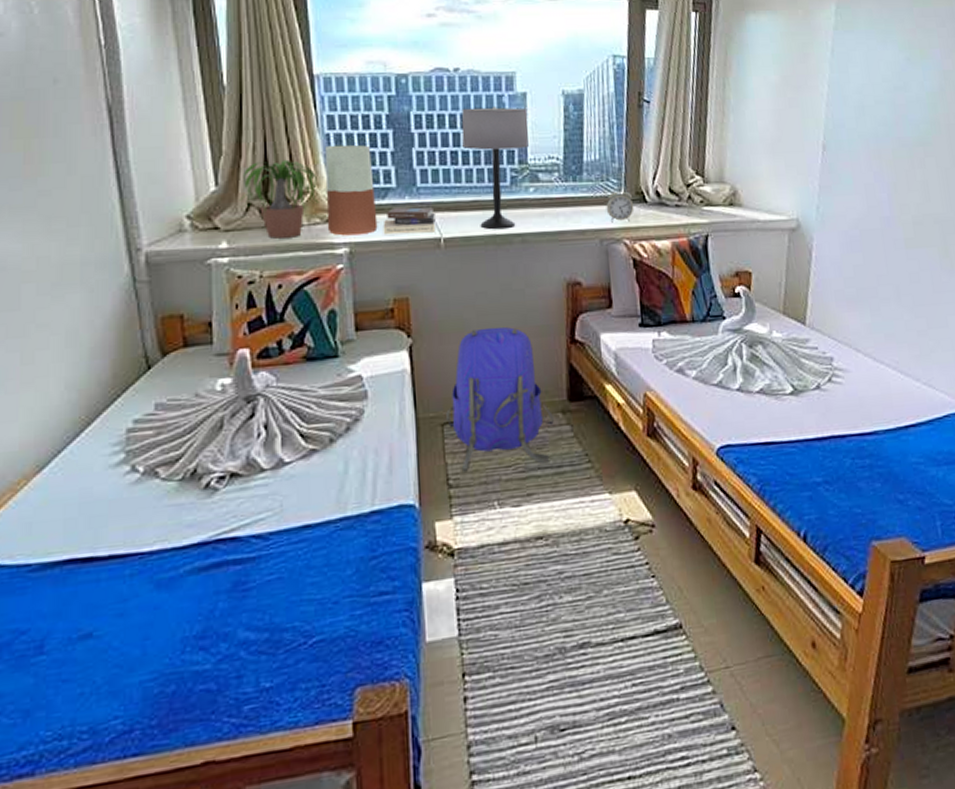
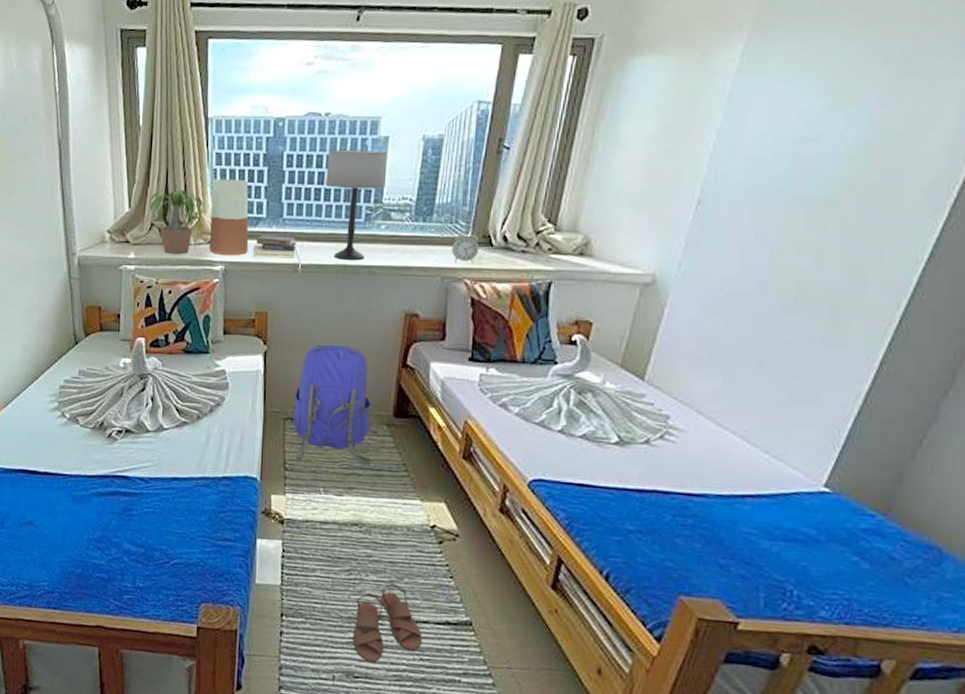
sandal: none [552,600,632,706] -> present [353,584,423,662]

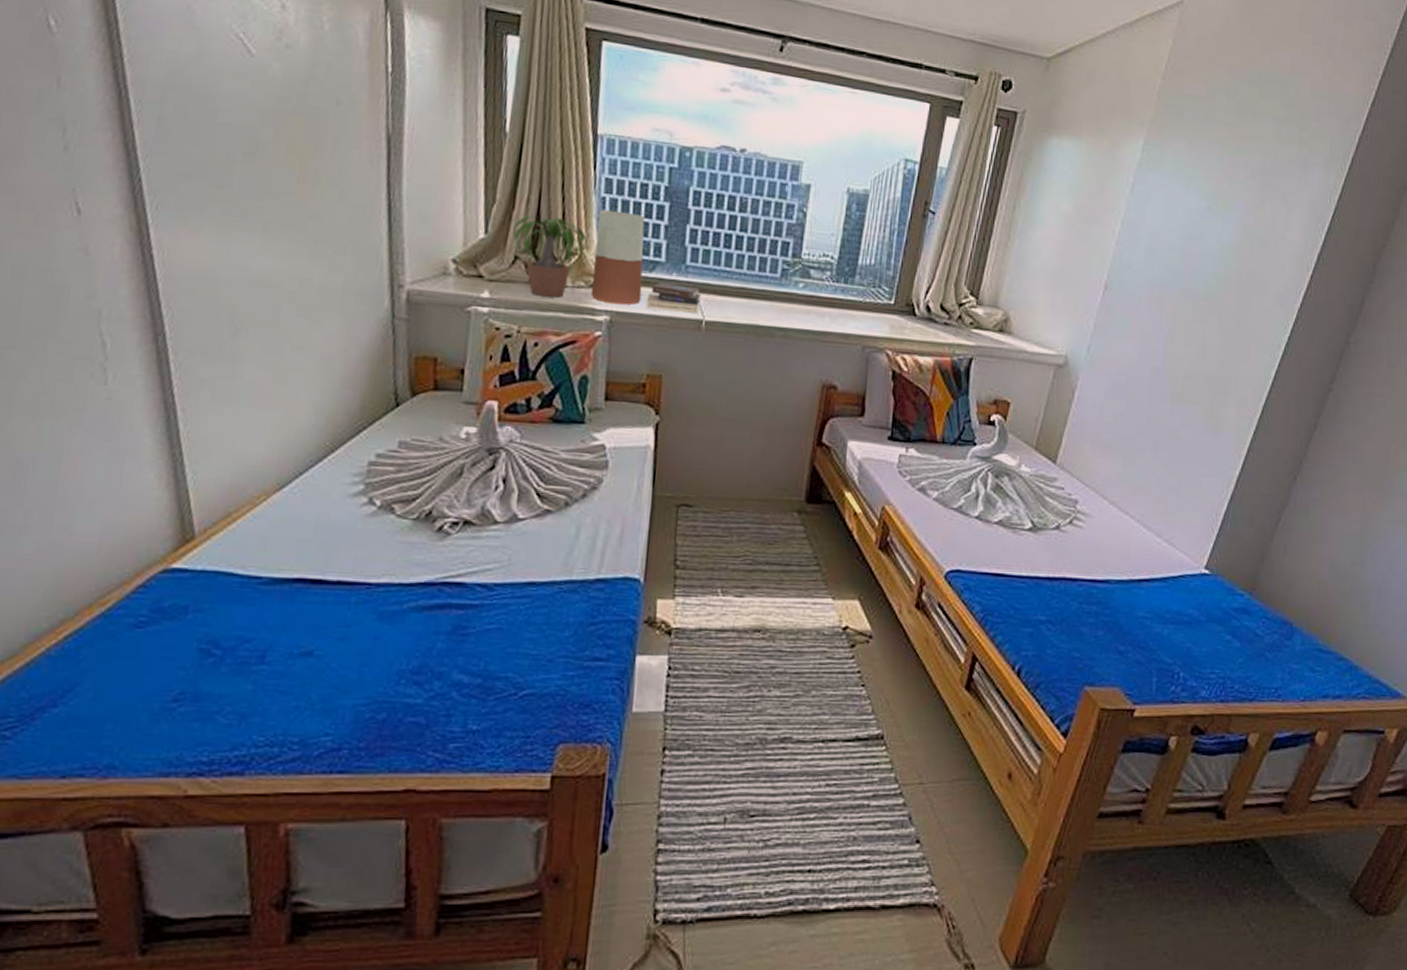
backpack: present [288,344,379,466] -> none [682,417,789,560]
table lamp: present [326,148,388,261] -> none [738,191,809,322]
sandal: present [353,584,423,662] -> none [749,699,830,795]
alarm clock: present [451,229,479,262] -> none [873,295,902,331]

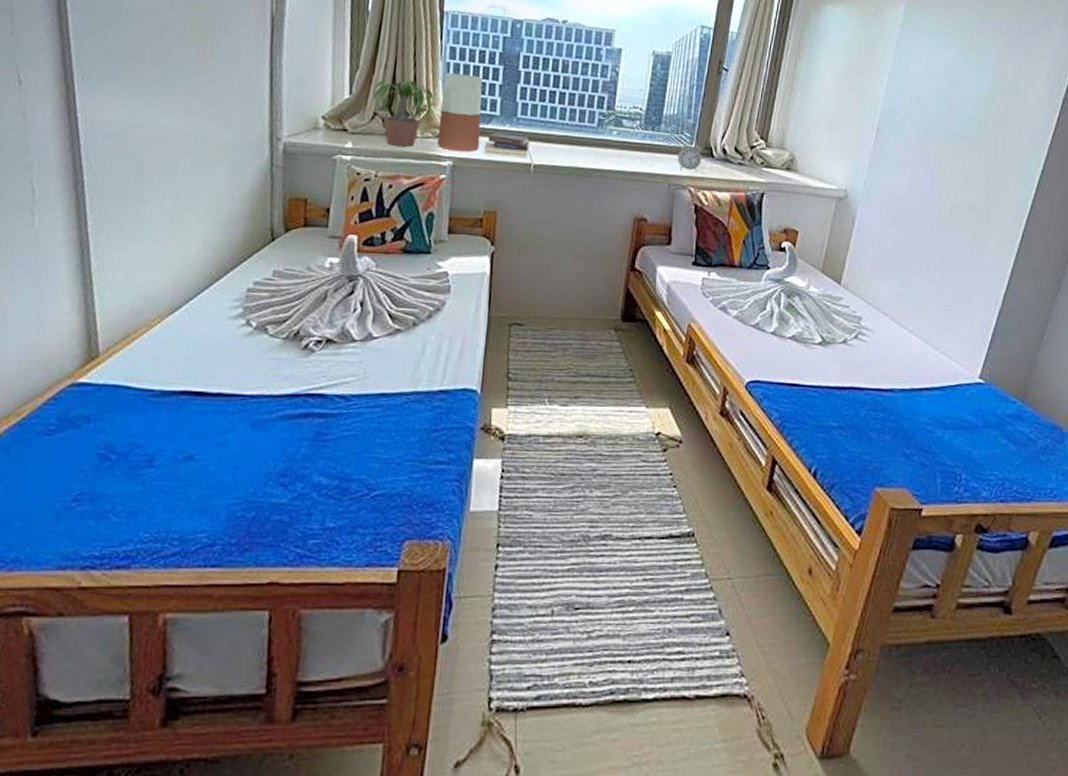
alarm clock: none [873,295,902,331] -> present [677,140,702,171]

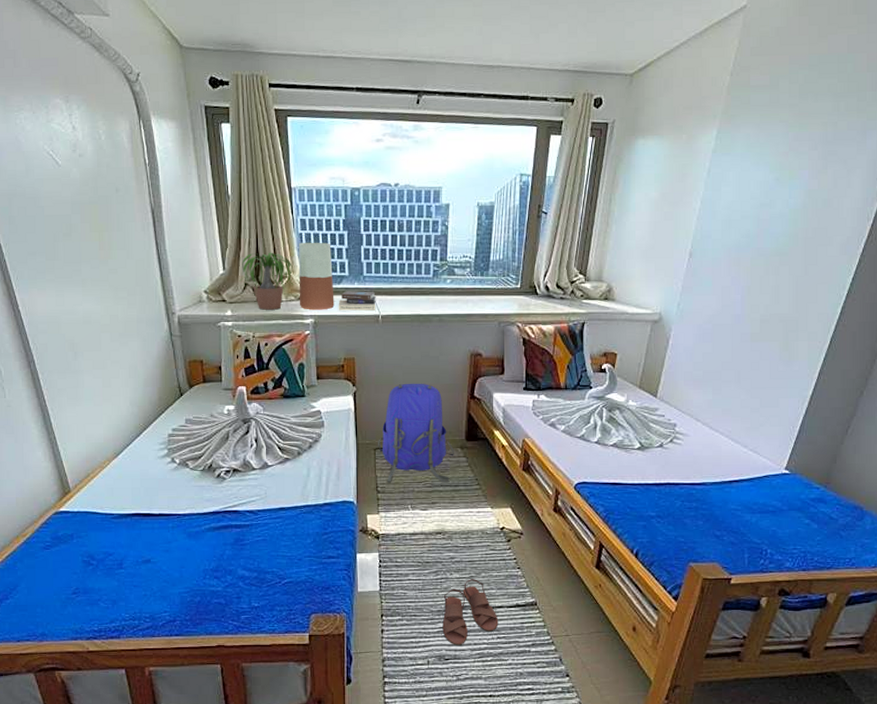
backpack: none [514,246,607,372] -> present [378,383,454,483]
sandal: none [574,499,646,589] -> present [442,579,499,645]
alarm clock: present [677,140,702,171] -> none [505,281,527,308]

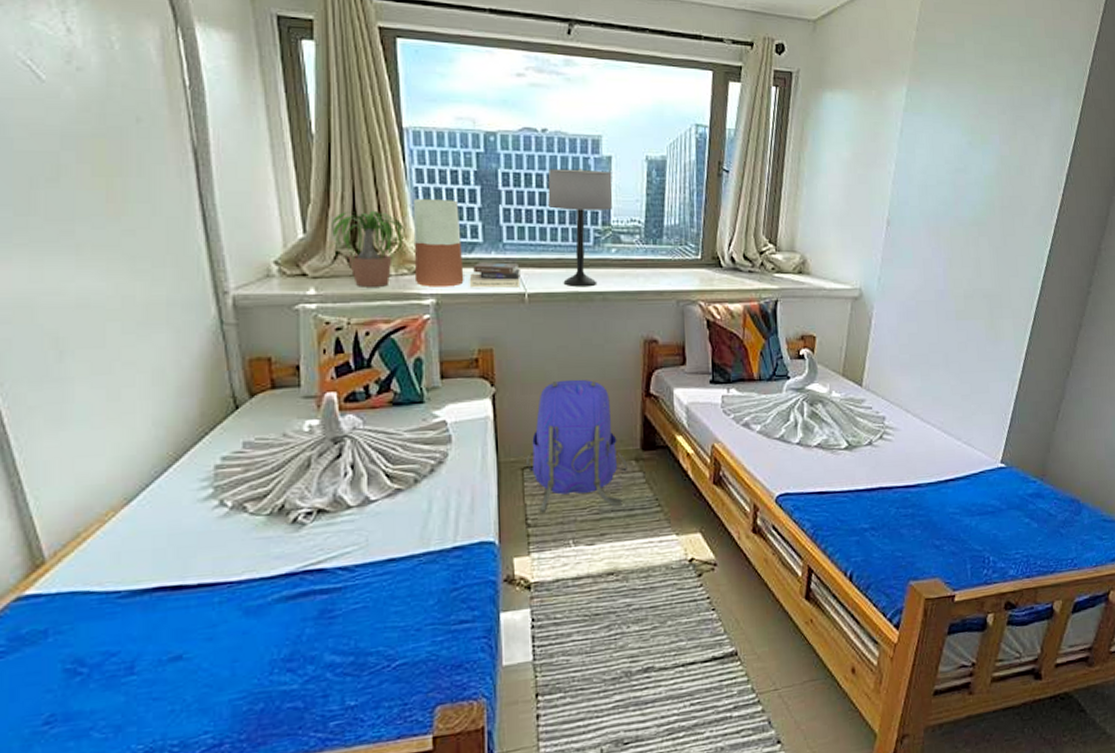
table lamp: none [398,214,449,311] -> present [547,167,613,288]
sandal: present [442,579,499,645] -> none [618,630,691,723]

